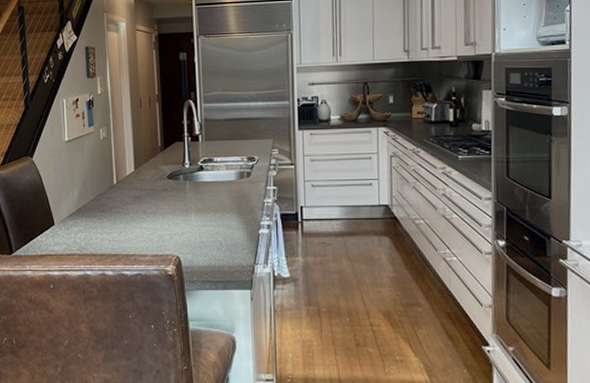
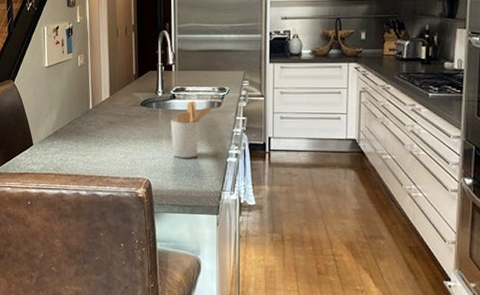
utensil holder: none [199,171,244,232] -> present [170,100,215,158]

